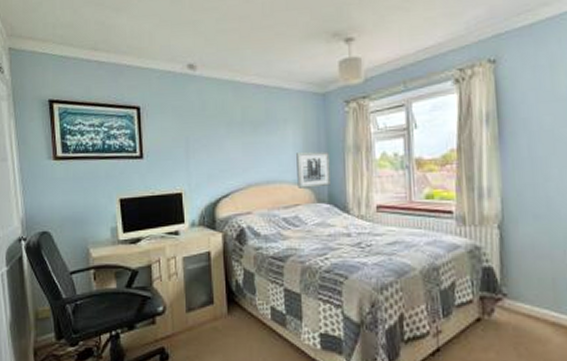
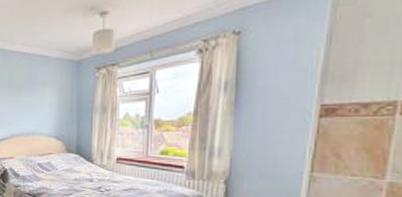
wall art: present [296,151,330,188] -> none [51,111,80,140]

